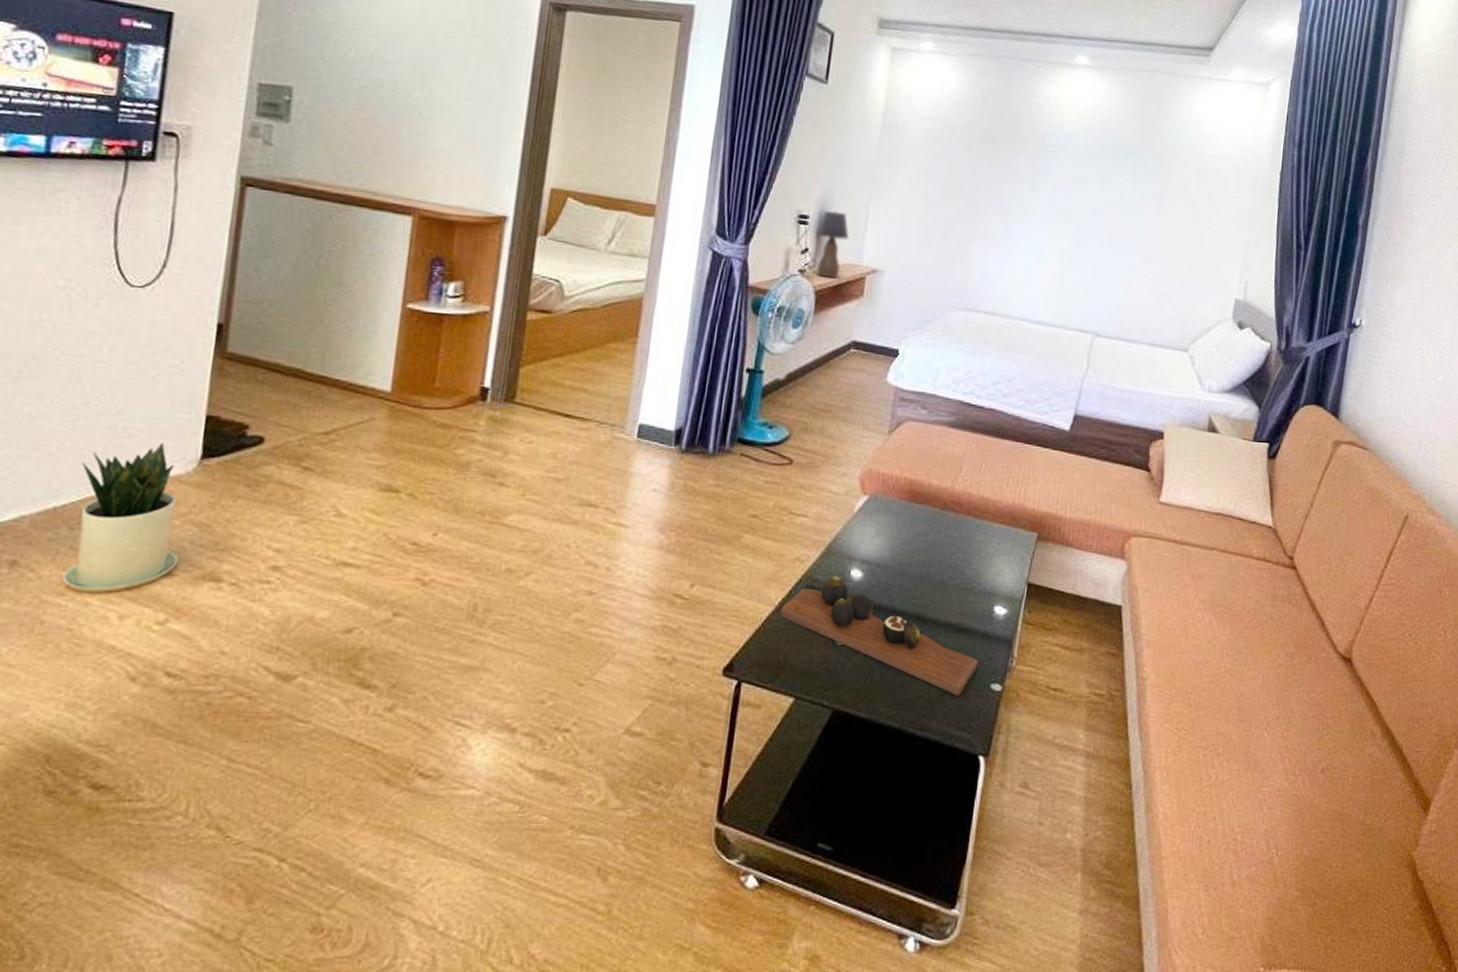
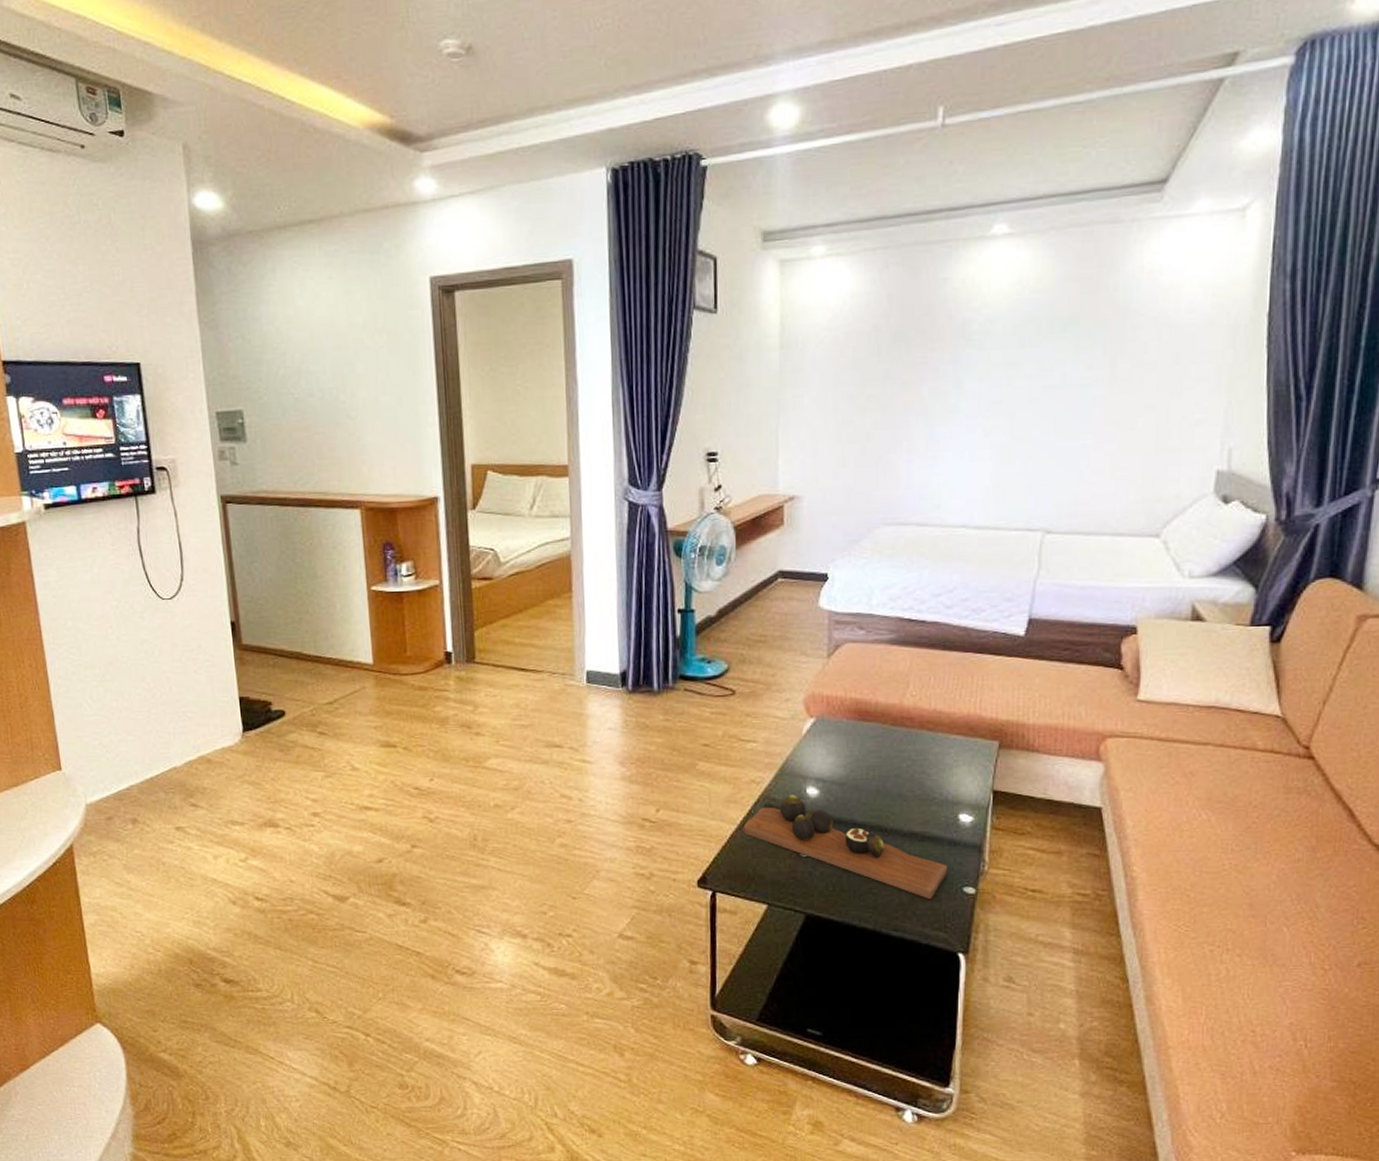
planter: present [63,443,179,592] -> none [162,722,245,839]
table lamp: present [815,211,850,279] -> none [726,443,762,513]

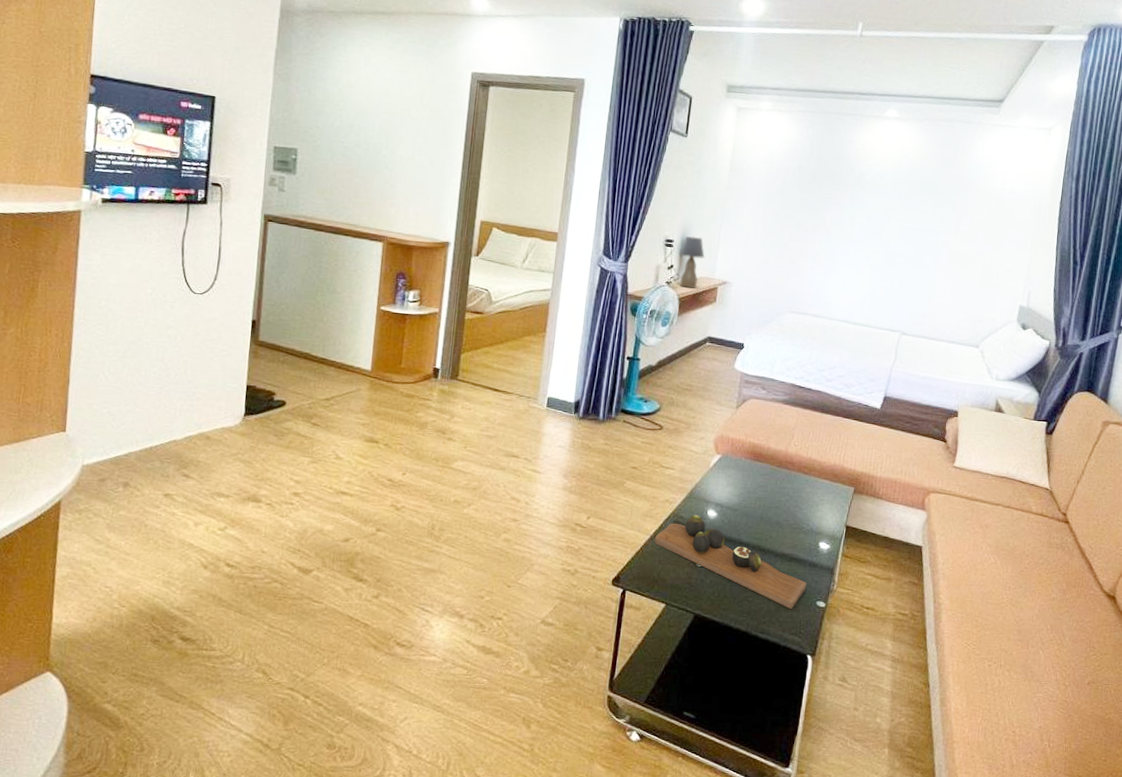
table lamp: none [726,443,762,513] -> present [678,236,705,289]

